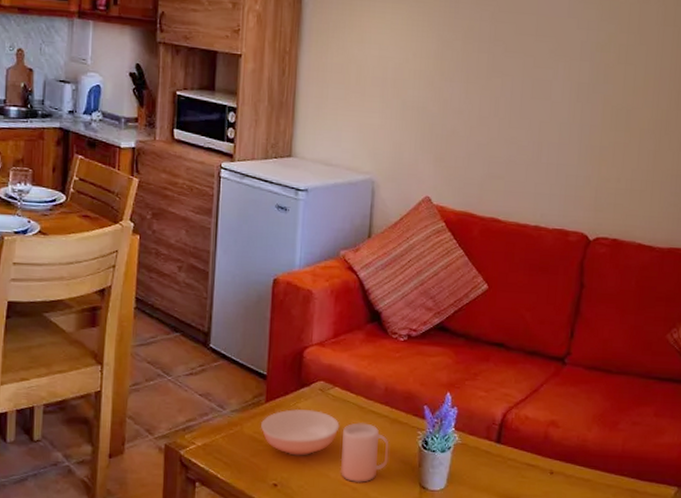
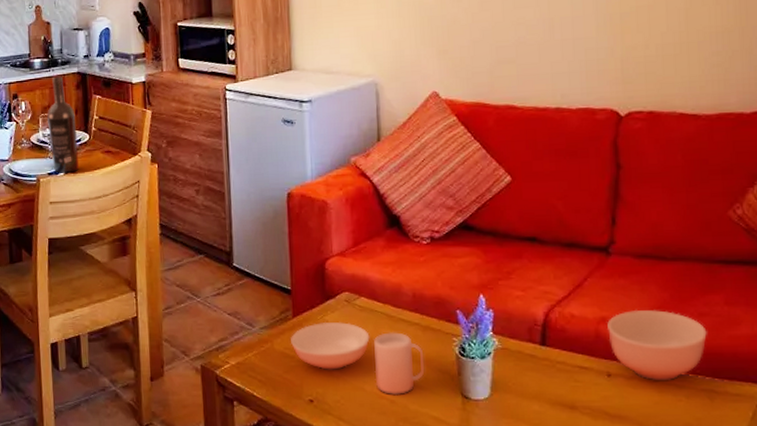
wine bottle: none [19,128,52,234] -> present [47,76,79,173]
bowl: none [555,415,637,480] -> present [607,309,707,380]

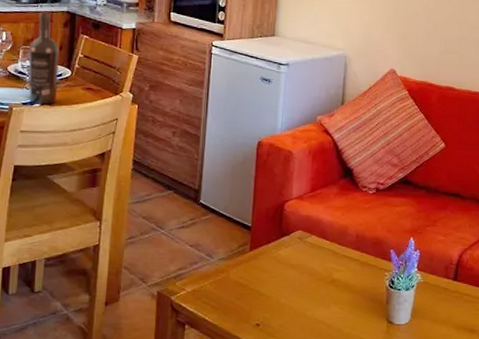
bowl: present [291,321,370,370] -> none [245,255,316,298]
mug: present [374,332,425,396] -> none [316,266,360,321]

